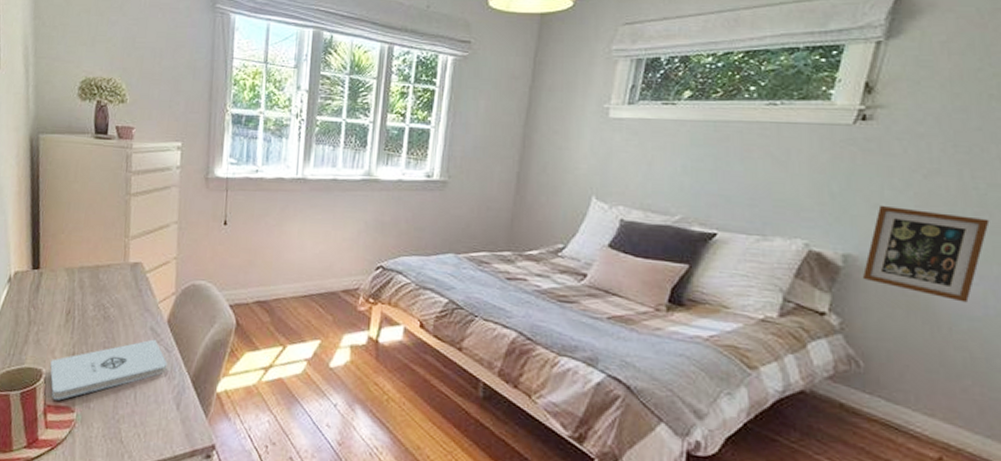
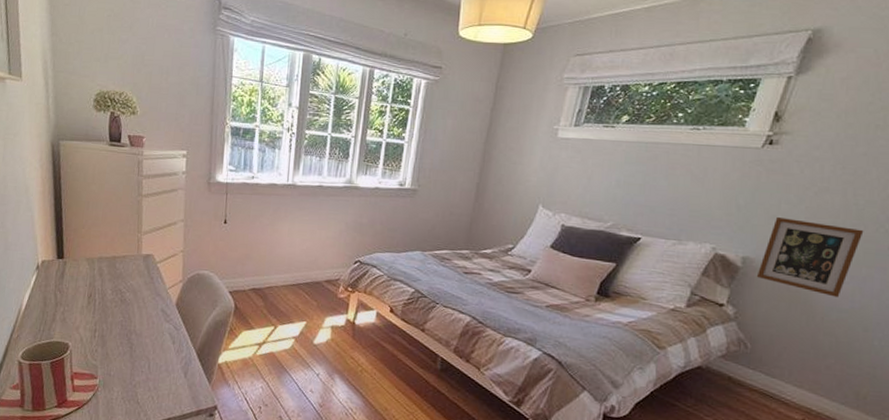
notepad: present [50,339,168,400] -> none [75,319,176,369]

